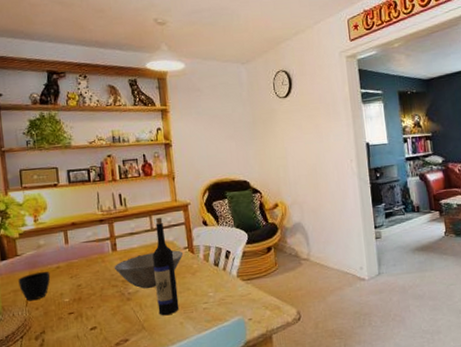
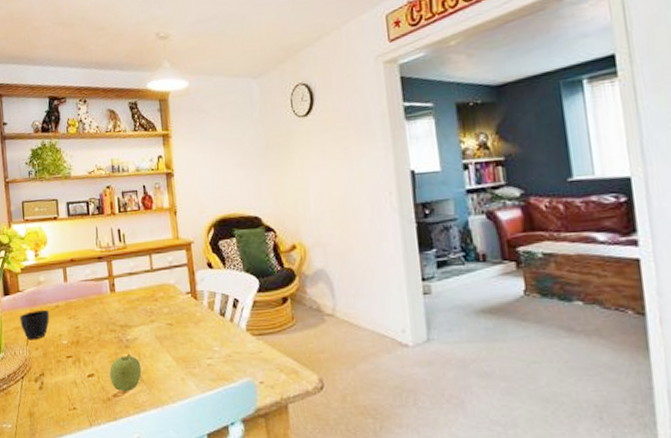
fruit: none [112,305,143,340] -> present [110,353,142,392]
bowl: present [114,250,184,289] -> none [112,295,186,336]
wine bottle: present [152,217,179,316] -> none [152,256,181,369]

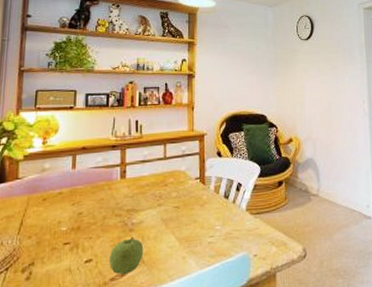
cup: present [20,309,50,340] -> none [14,196,51,229]

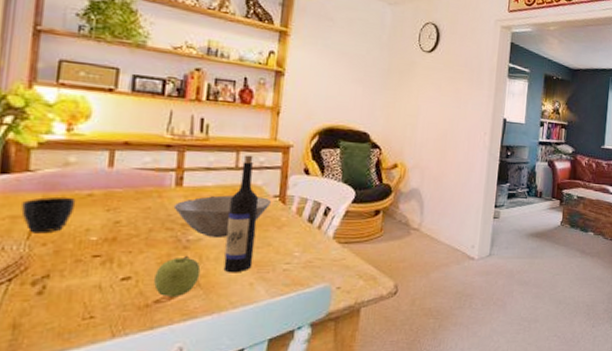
cup: none [14,196,51,229] -> present [21,196,76,234]
bowl: none [120,180,194,219] -> present [173,195,272,237]
wine bottle: none [161,146,184,249] -> present [223,155,259,273]

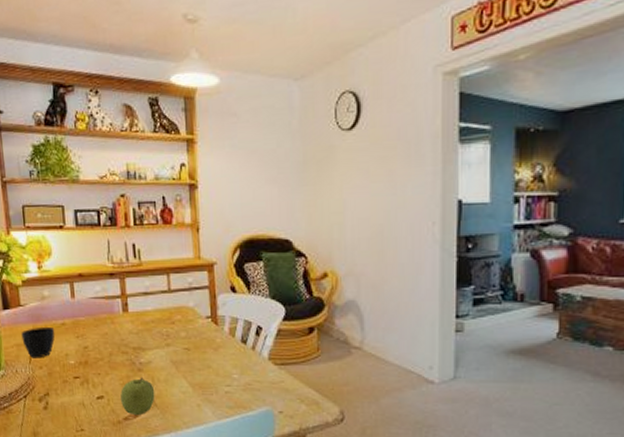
bowl: present [173,195,272,237] -> none [124,319,205,360]
wine bottle: present [223,155,259,273] -> none [169,276,197,394]

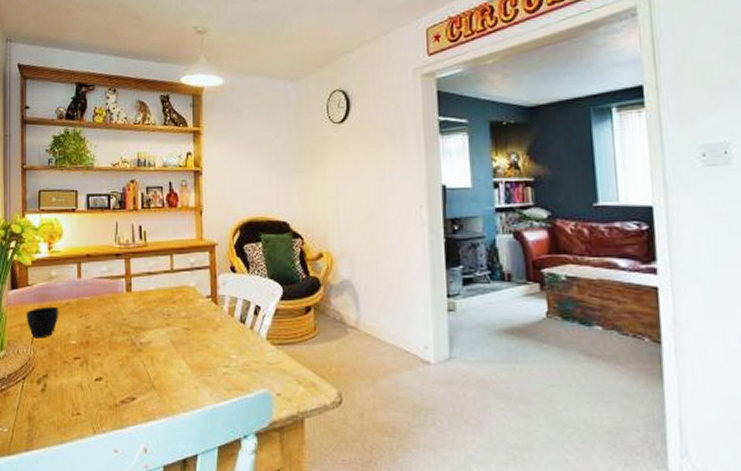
fruit: present [120,377,155,416] -> none [119,357,154,399]

